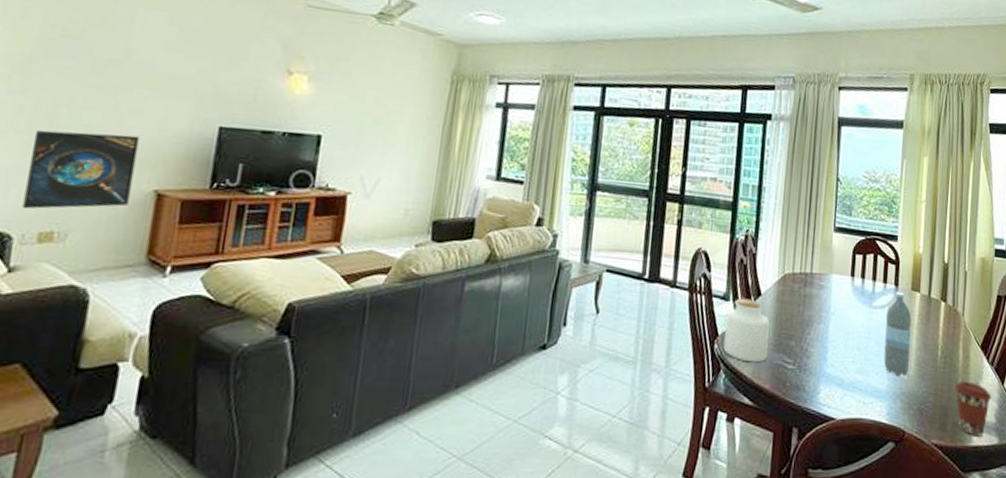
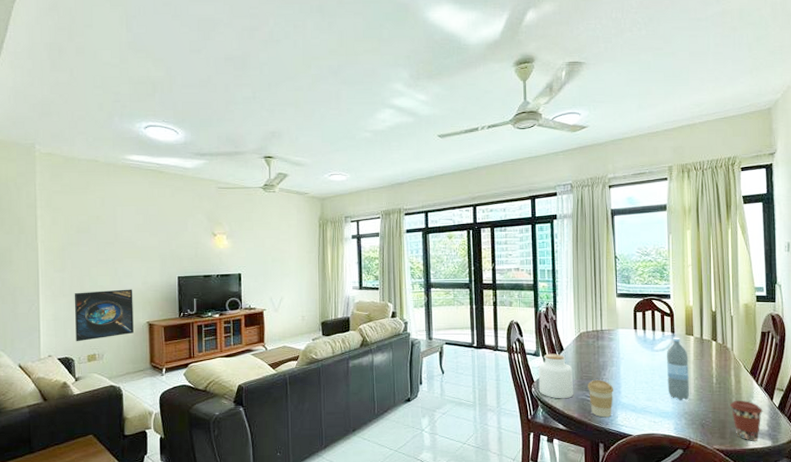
coffee cup: none [786,339,818,393] -> present [588,379,613,418]

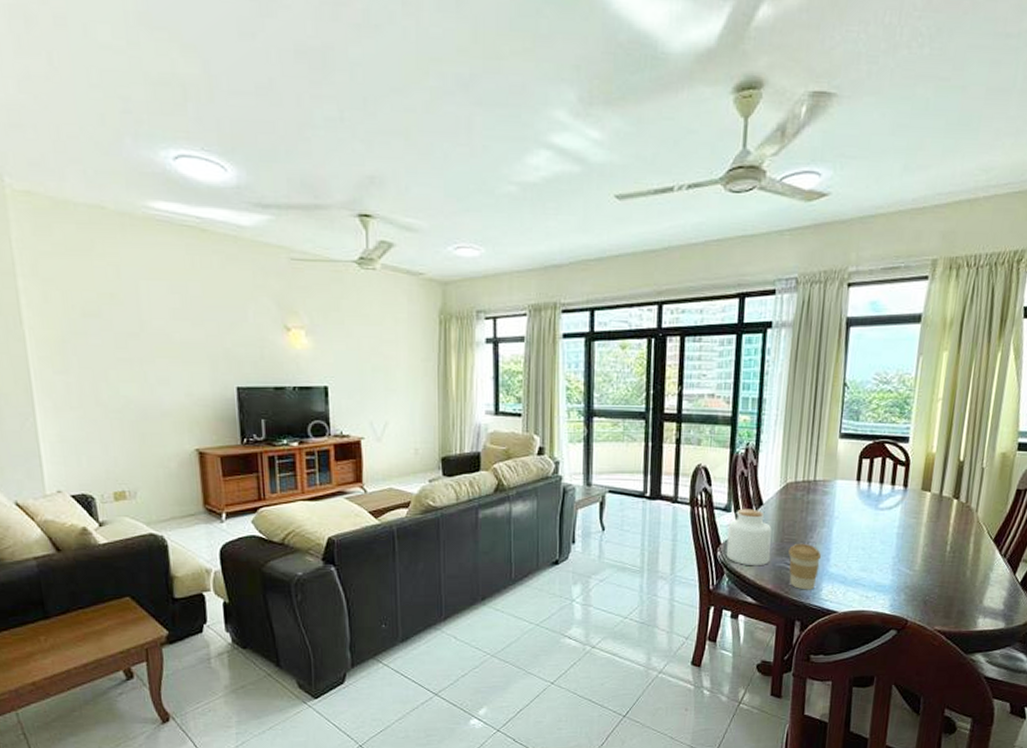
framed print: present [74,289,134,342] -> none [86,402,177,474]
water bottle: present [666,337,690,400] -> none [888,492,921,571]
coffee cup: present [729,400,763,441] -> none [961,572,1002,622]

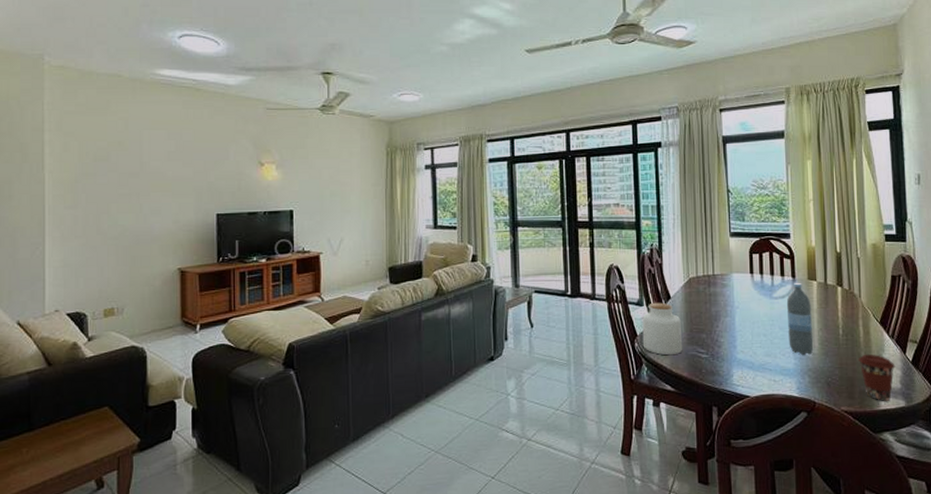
coffee cup: present [788,543,821,590] -> none [698,332,728,376]
water bottle: none [888,492,921,571] -> present [786,282,814,355]
coffee cup: none [961,572,1002,622] -> present [858,354,895,401]

